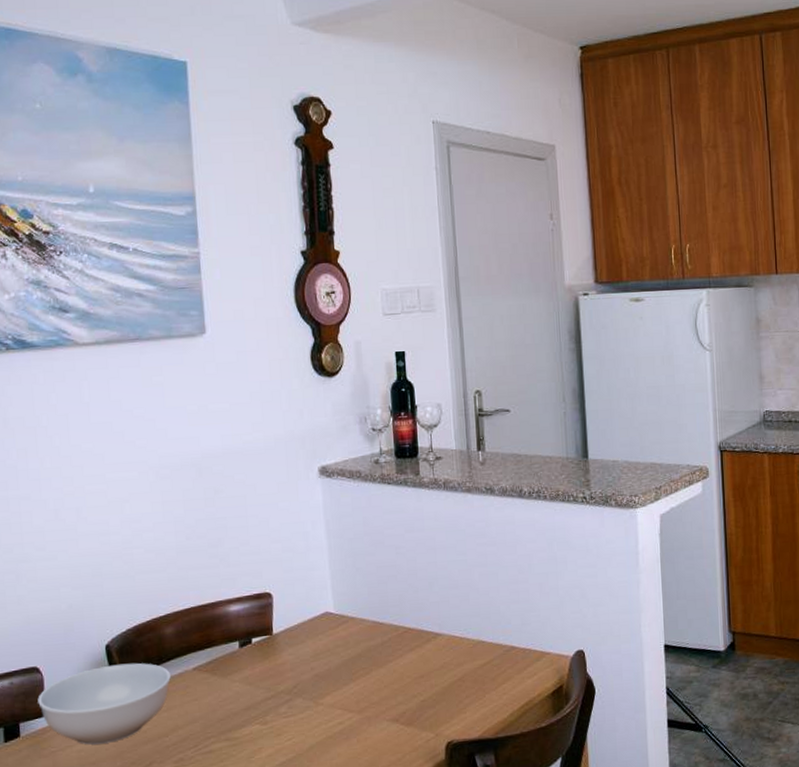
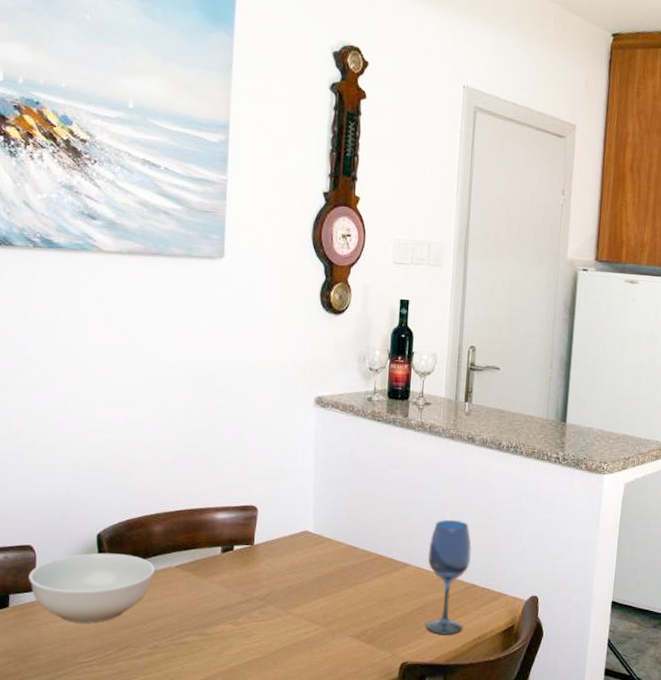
wineglass: none [459,579,508,706] -> present [426,519,472,635]

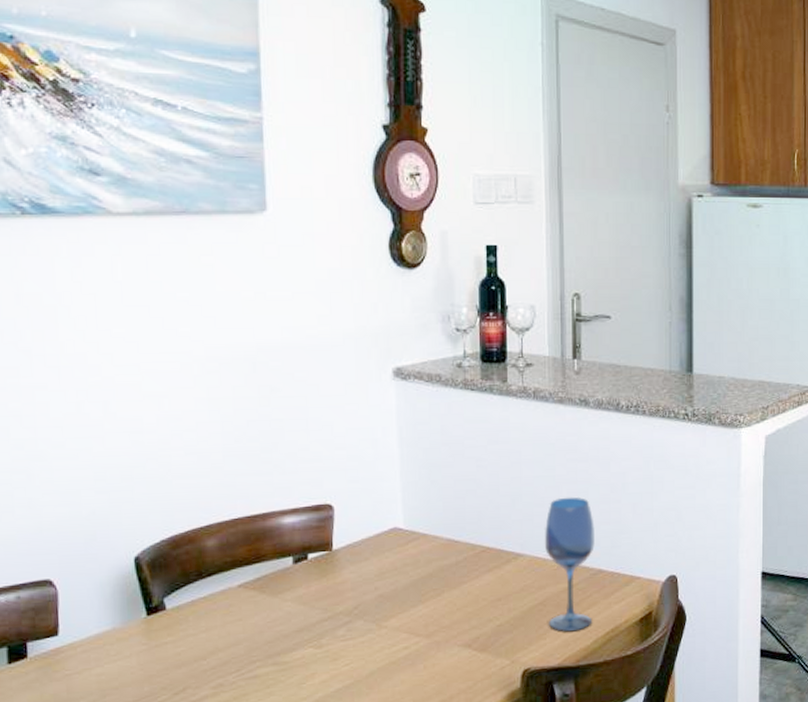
bowl: present [29,552,155,623] -> none [50,577,211,668]

